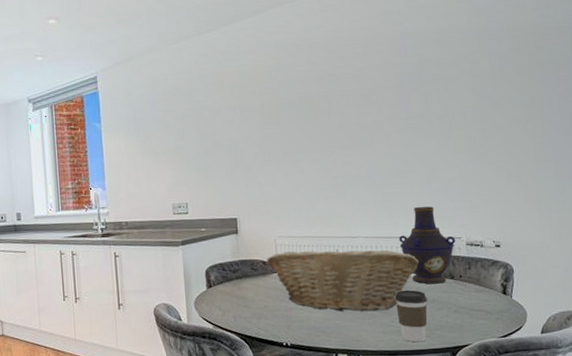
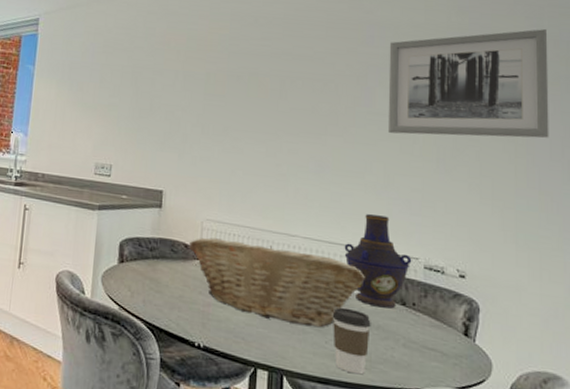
wall art: none [419,18,560,133] -> present [387,29,549,138]

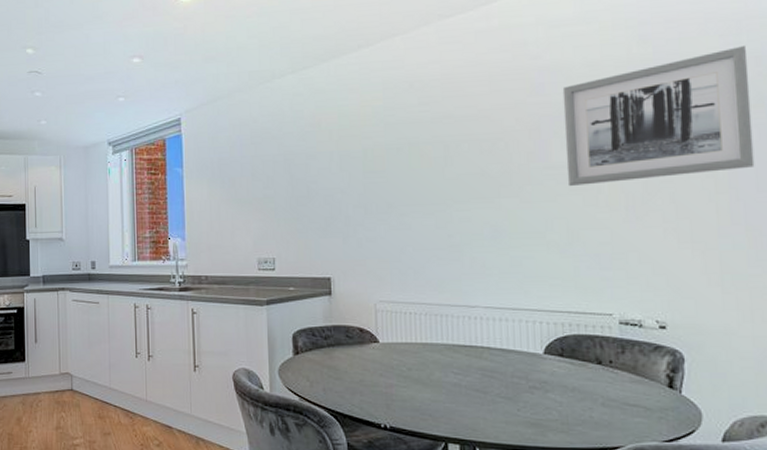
fruit basket: present [189,237,365,328] -> none [364,318,555,396]
coffee cup: present [332,307,371,375] -> none [522,373,565,438]
vase: present [344,214,412,309] -> none [529,275,605,369]

